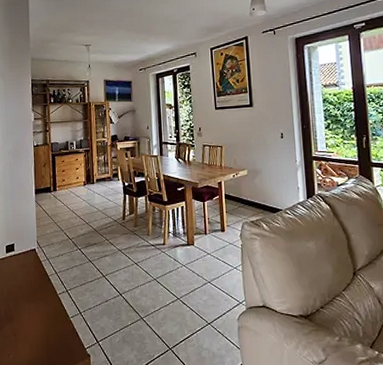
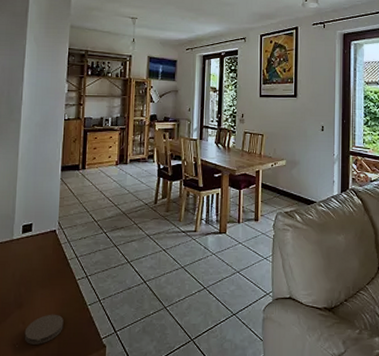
coaster: none [16,326,50,355] -> present [24,314,64,345]

